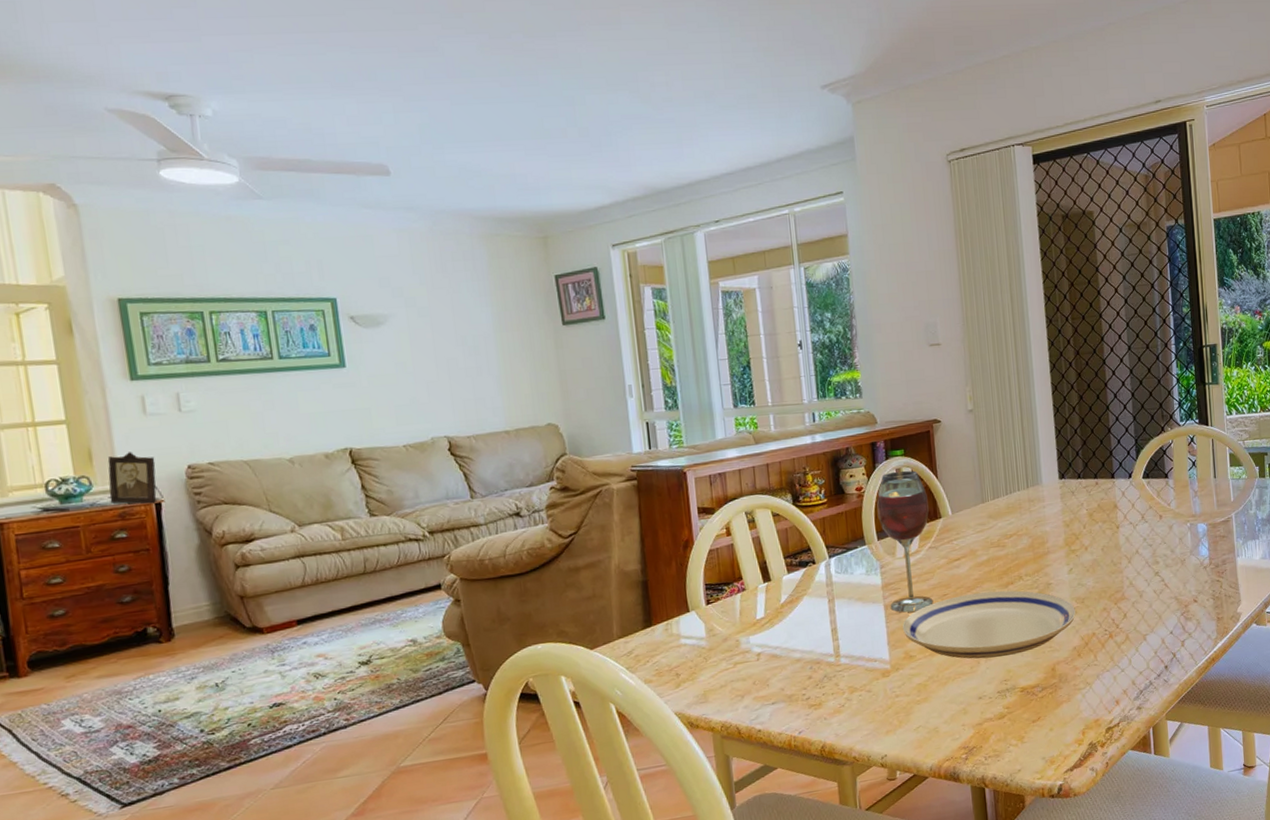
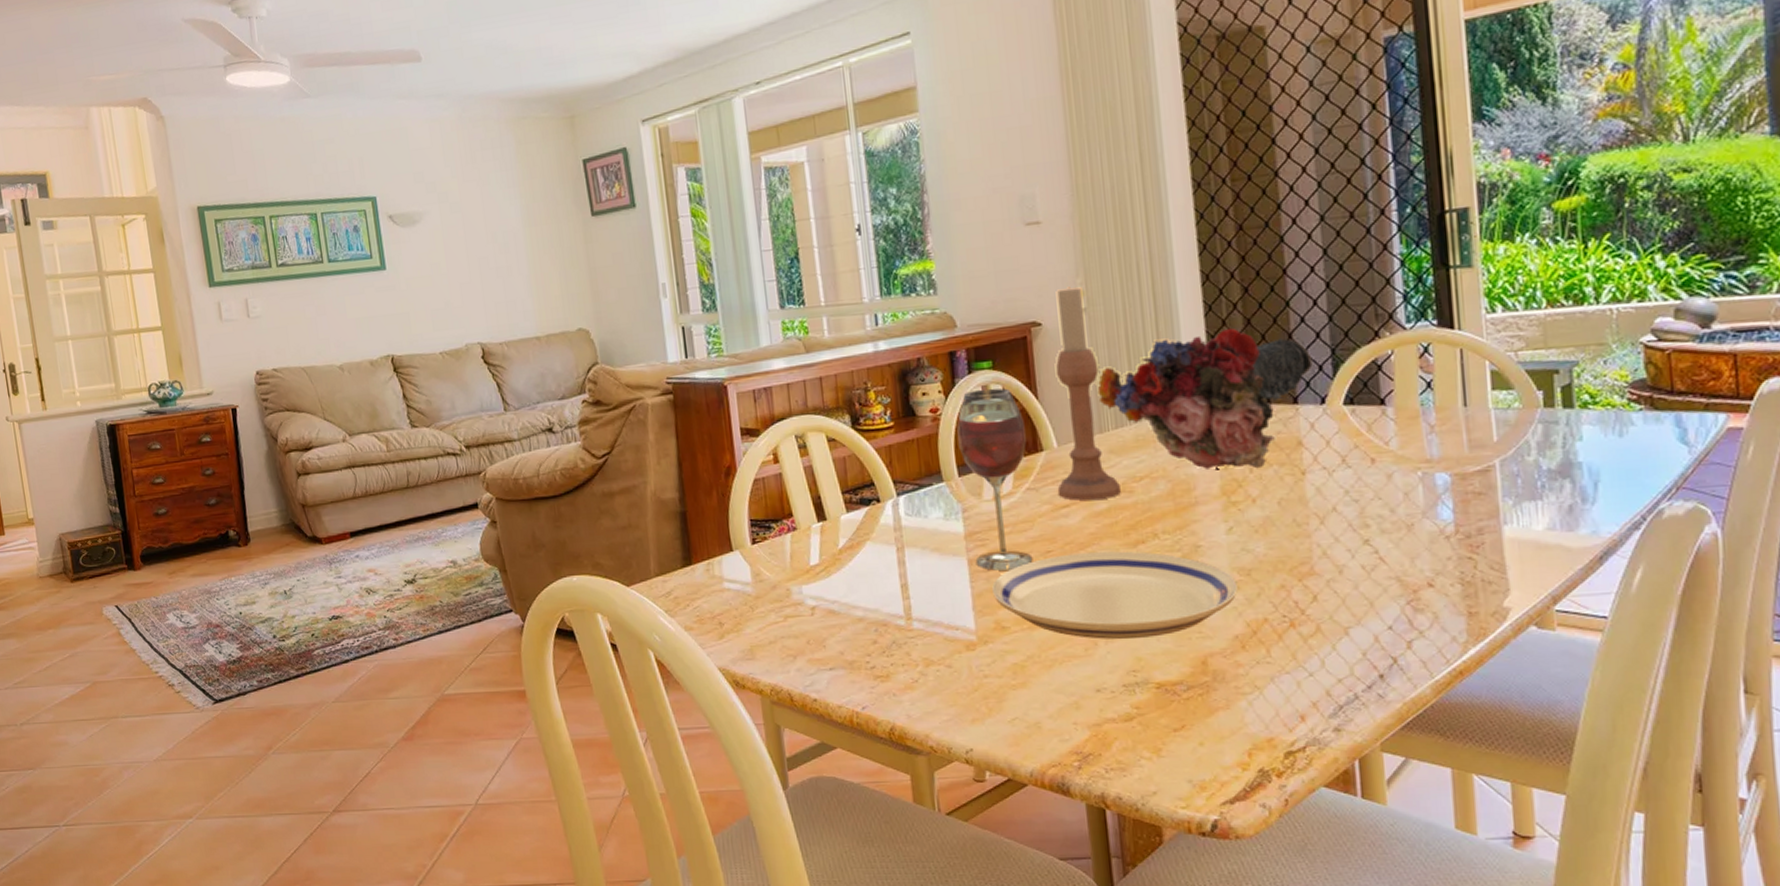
photo frame: present [107,452,164,504] -> none [194,357,238,409]
candlestick: none [951,393,997,555] -> present [1056,287,1121,501]
flower bouquet: none [980,424,1124,528] -> present [1097,327,1313,470]

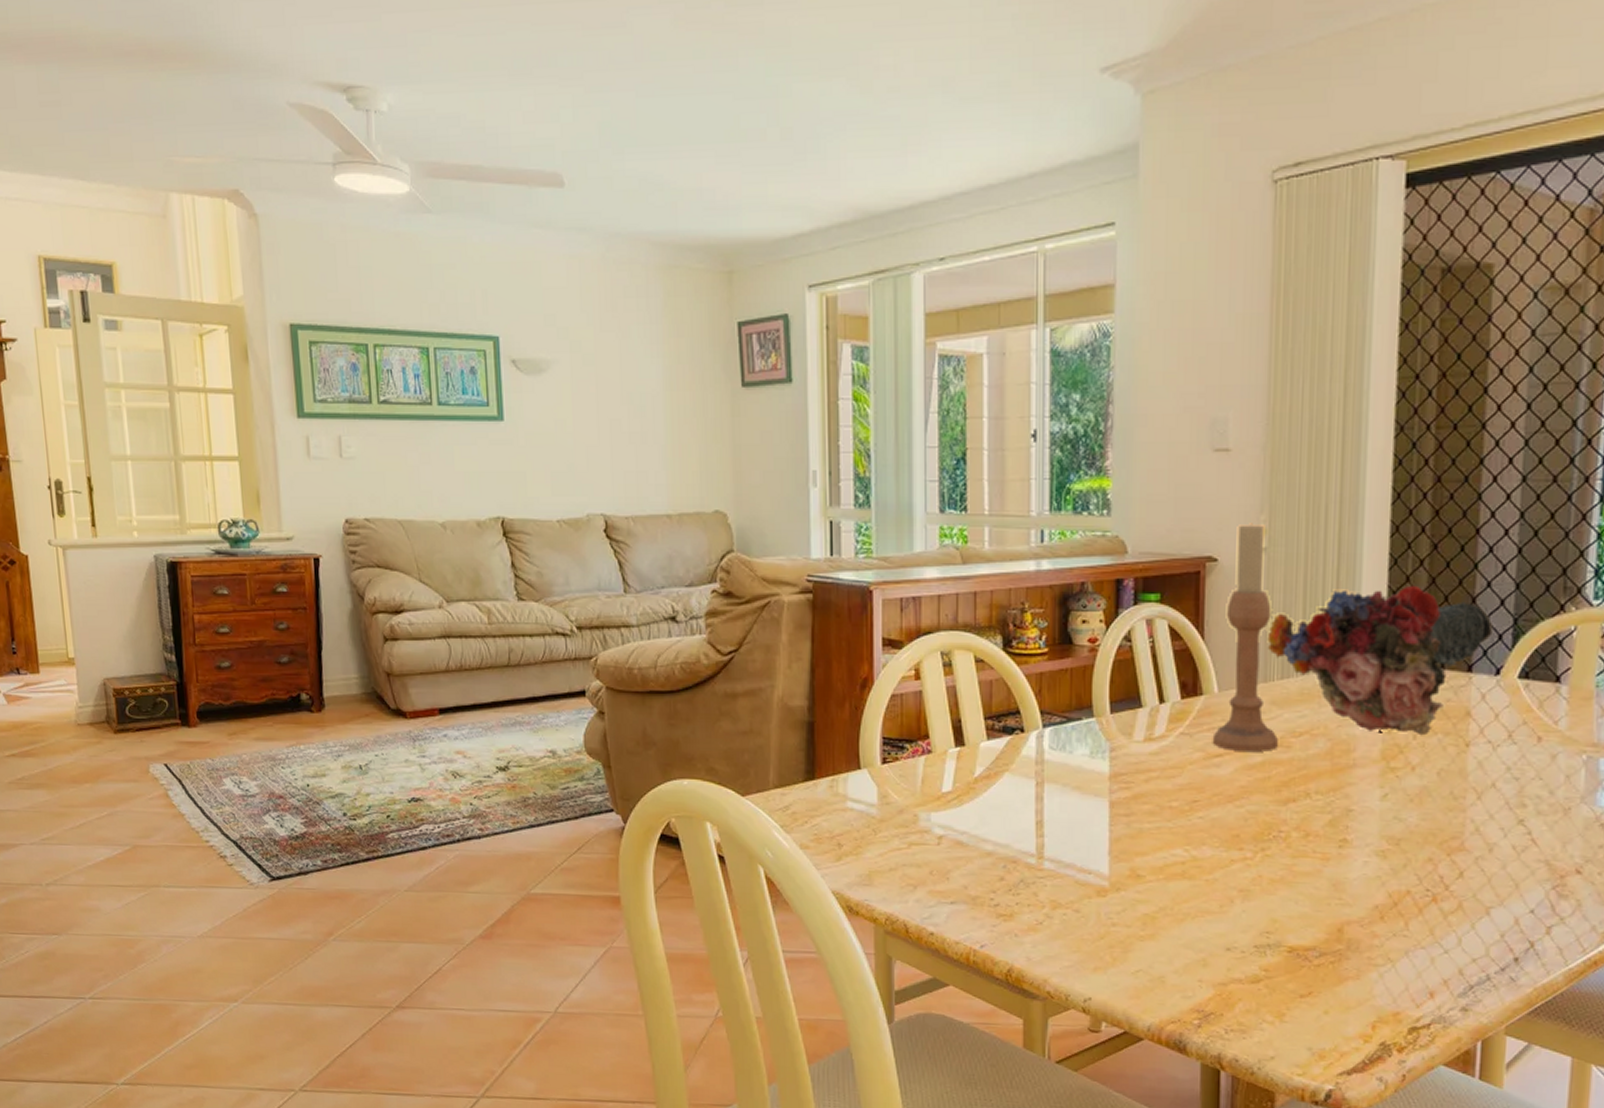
wineglass: present [956,388,1033,571] -> none [1114,622,1186,817]
plate: present [992,551,1238,639] -> none [1132,806,1384,900]

